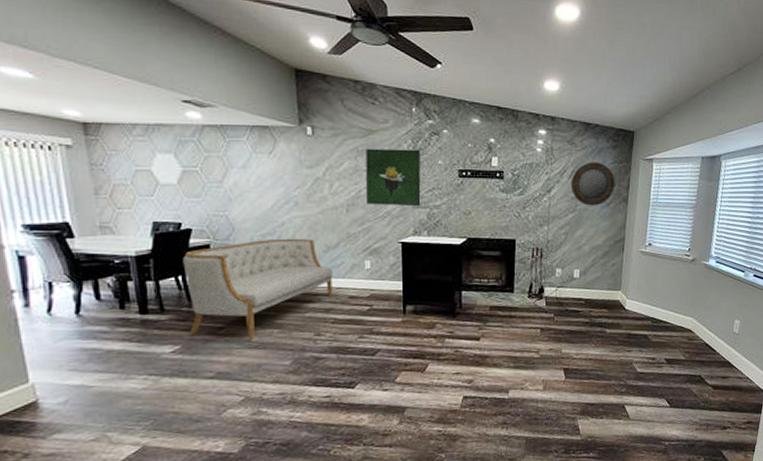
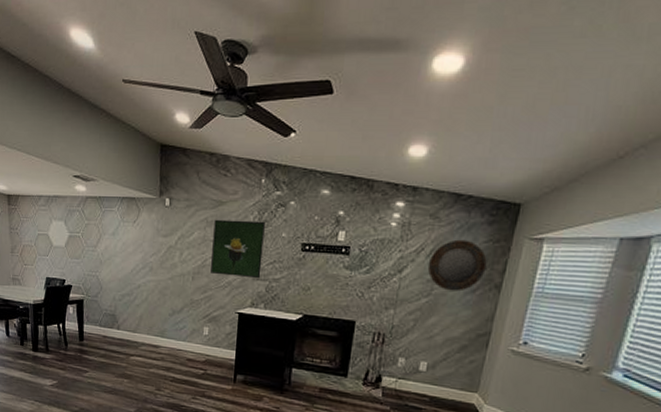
sofa: present [183,238,333,340] -> none [64,299,175,385]

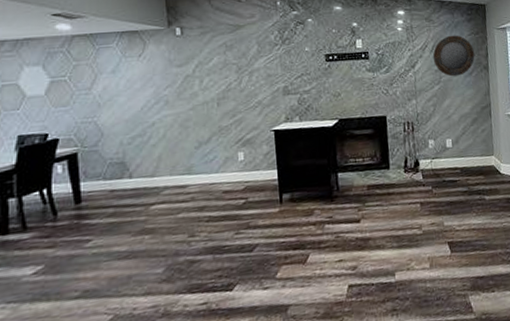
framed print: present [211,219,265,279] -> none [234,39,291,97]

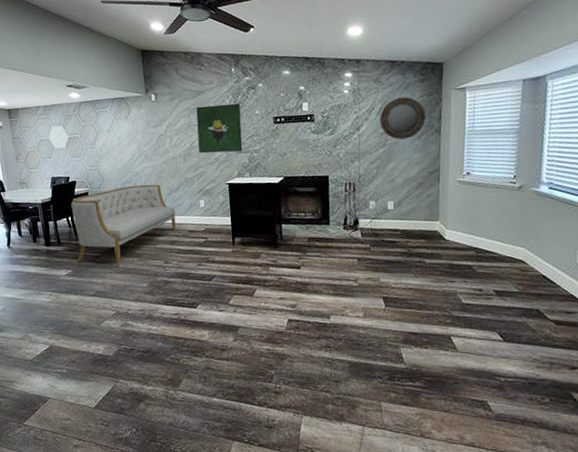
sofa: none [48,136,206,253] -> present [71,184,176,266]
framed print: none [234,39,291,97] -> present [196,103,243,154]

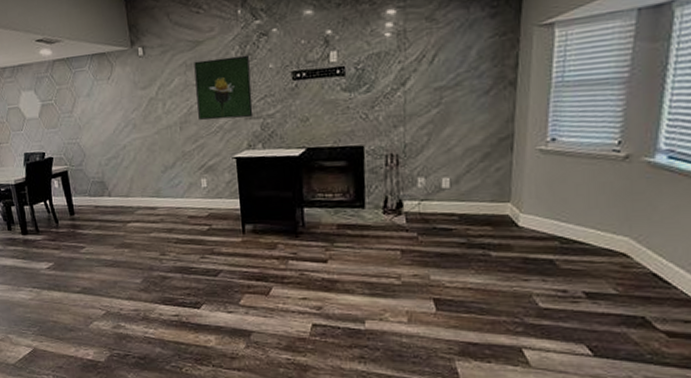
sofa: present [71,184,176,266] -> none [48,160,173,258]
home mirror: present [379,96,426,140] -> none [432,38,497,97]

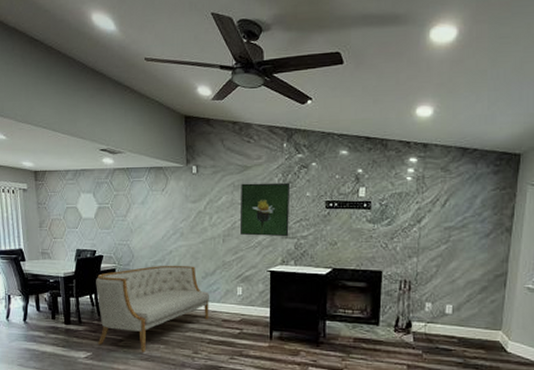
sofa: none [48,160,173,258] -> present [96,265,209,353]

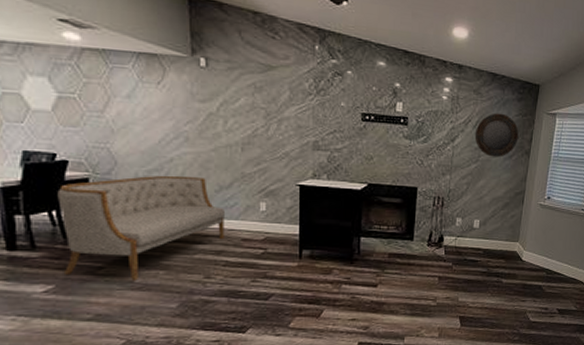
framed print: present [240,182,289,237] -> none [264,85,322,149]
home mirror: none [443,189,496,237] -> present [474,113,519,157]

